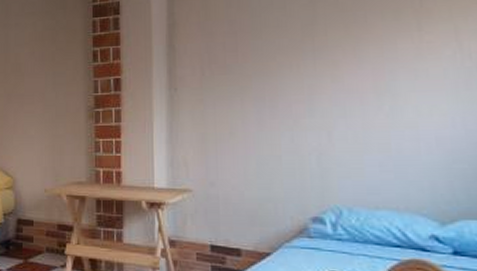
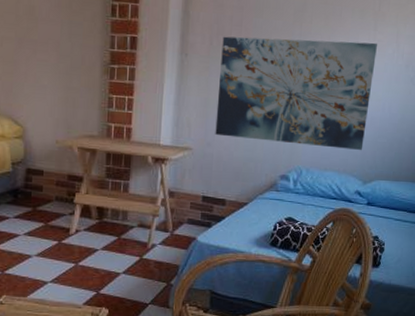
wall art: none [216,45,431,180] -> present [215,36,377,150]

